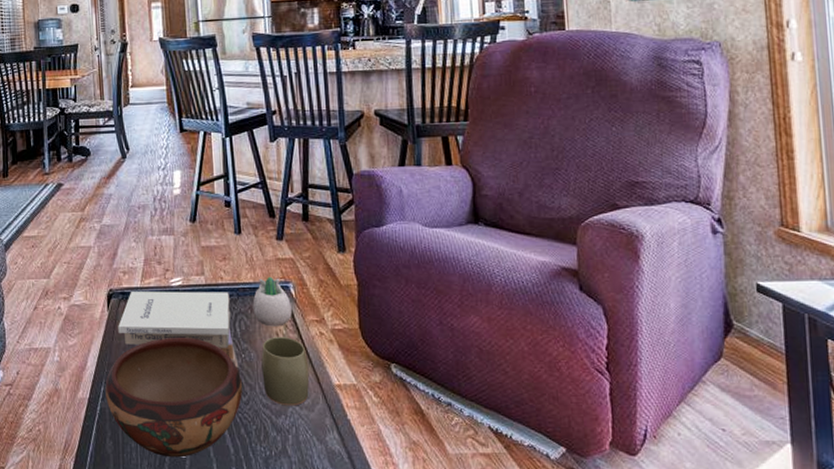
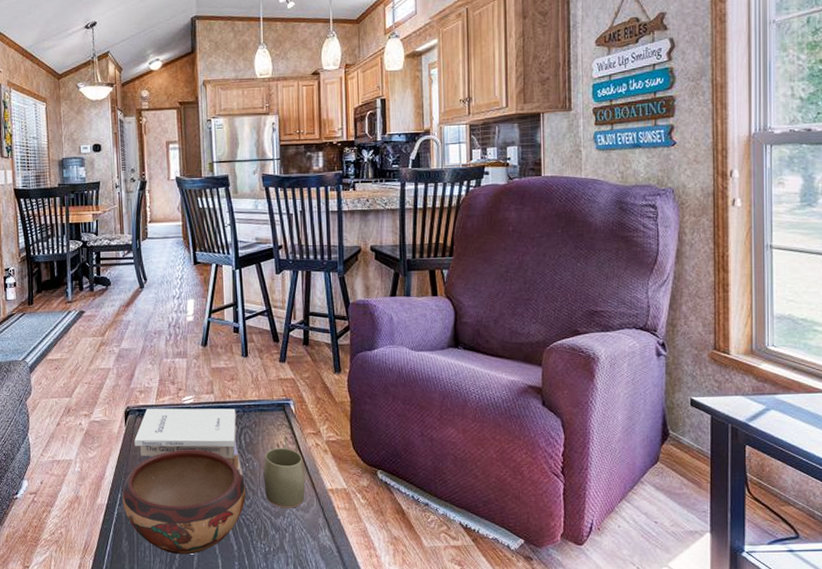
succulent planter: present [252,276,292,327] -> none [256,395,292,439]

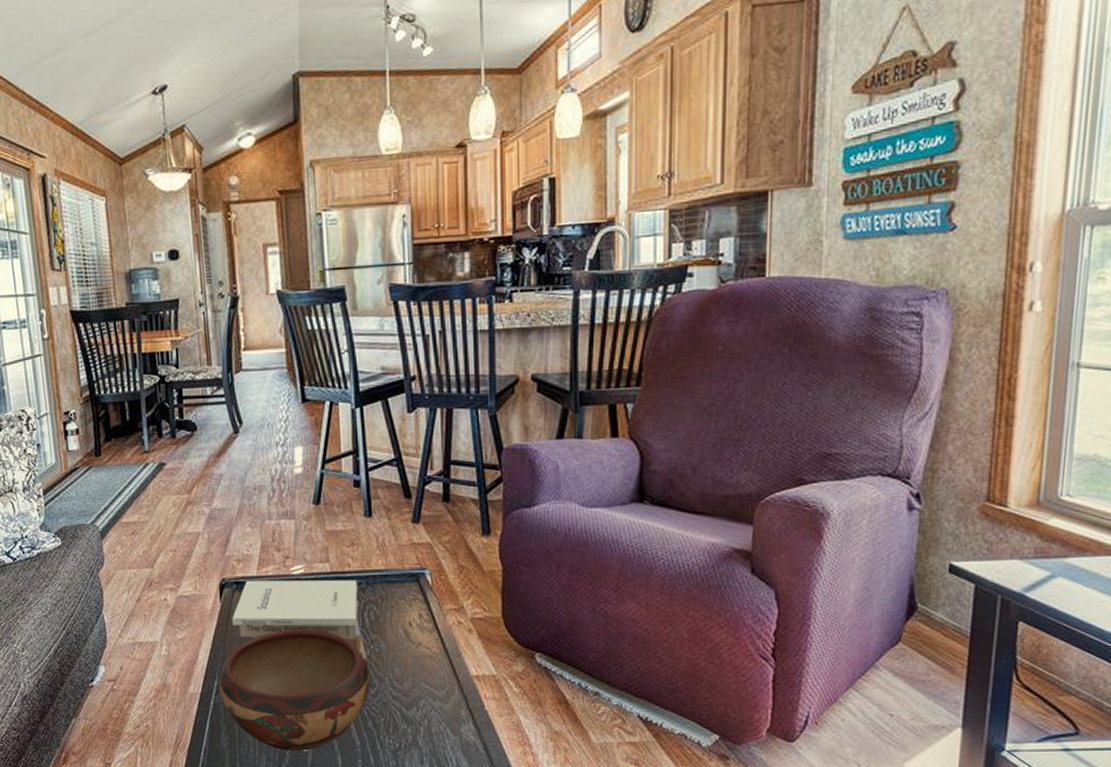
mug: present [263,448,306,508] -> none [392,627,445,698]

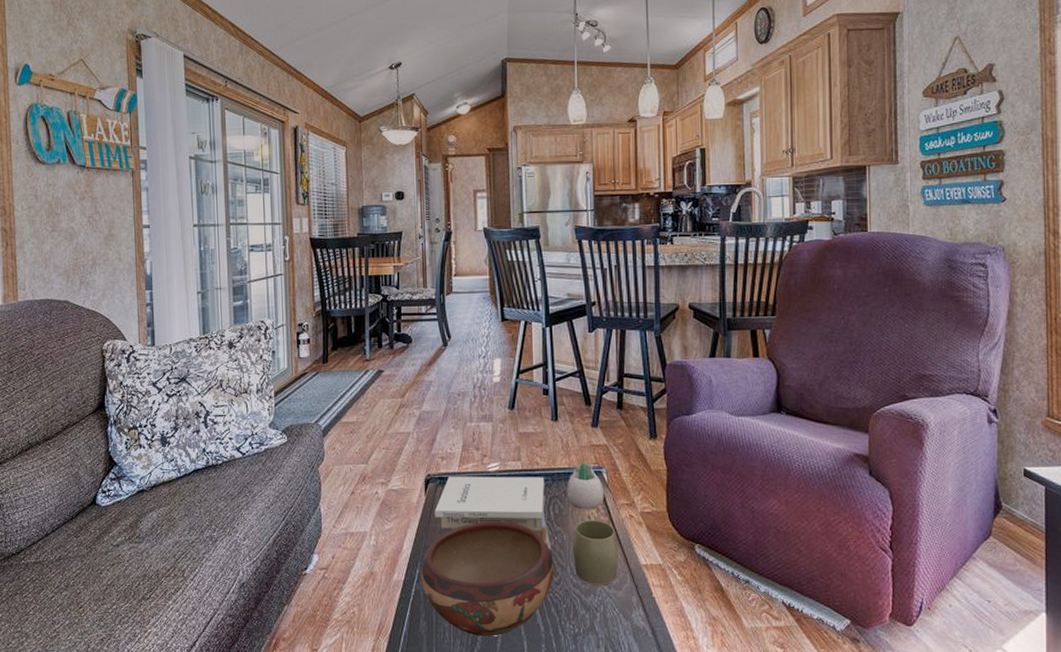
succulent planter: none [383,563,427,616] -> present [566,462,604,510]
mug: none [392,627,445,698] -> present [573,520,618,586]

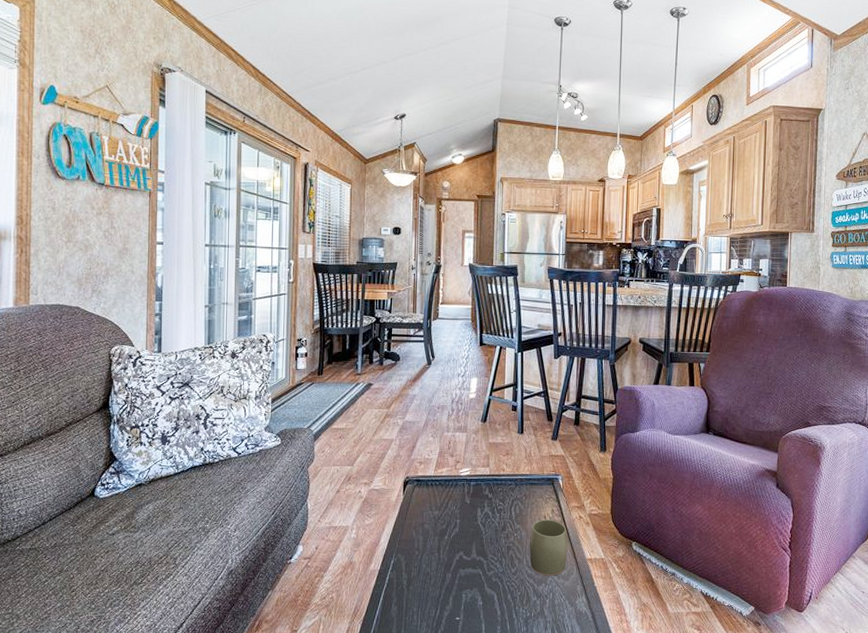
decorative bowl: present [420,520,554,636] -> none [395,518,512,619]
books: present [435,476,552,556] -> none [411,479,511,550]
succulent planter: present [566,462,604,510] -> none [527,470,559,511]

